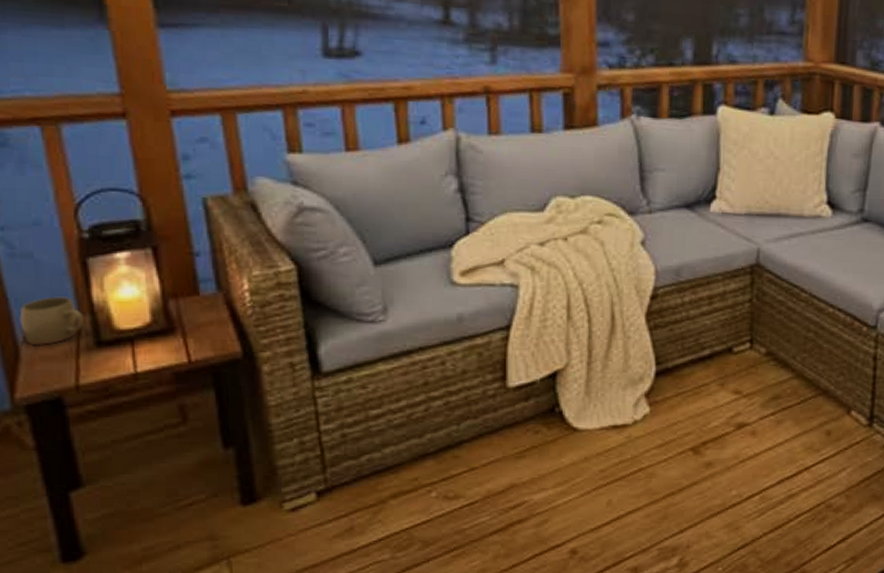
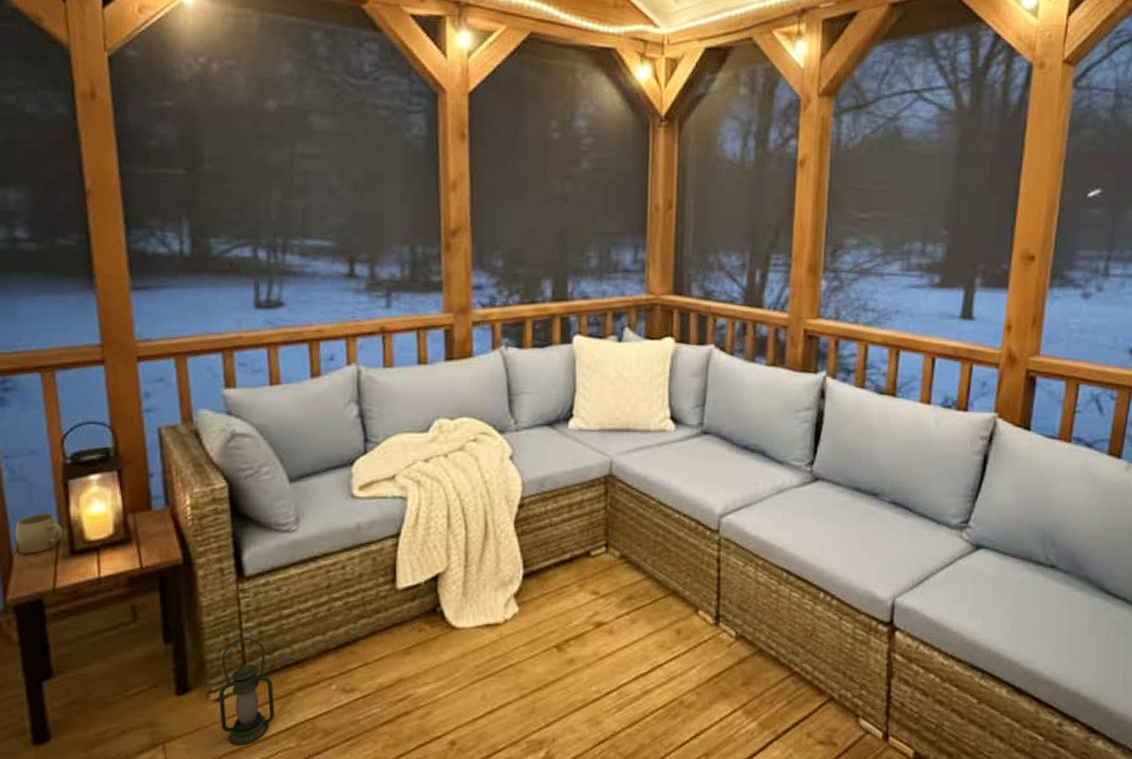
lantern: none [294,440,363,559] -> present [219,637,275,746]

